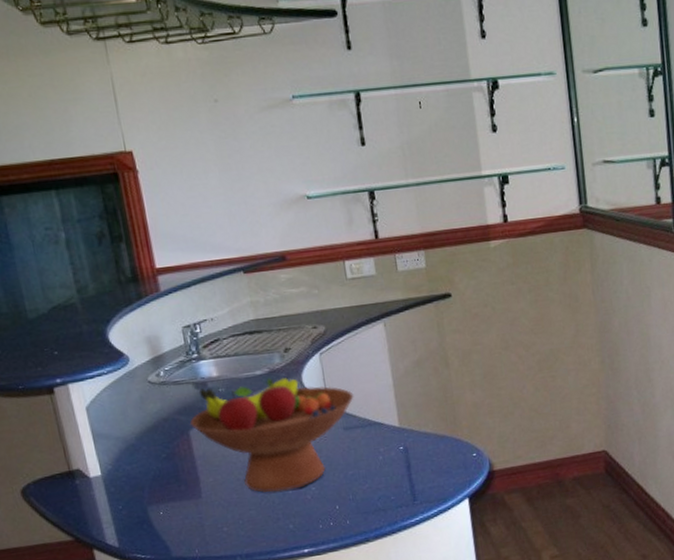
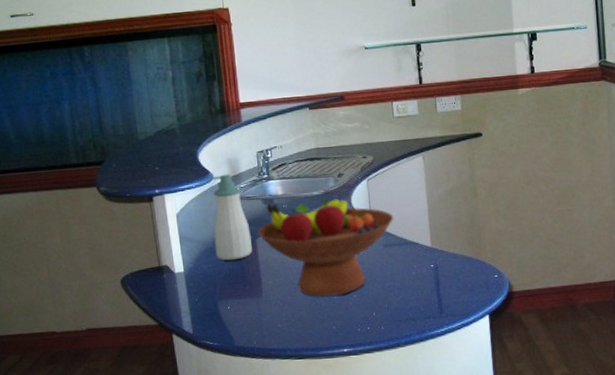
soap bottle: none [126,355,186,459] -> present [211,174,252,261]

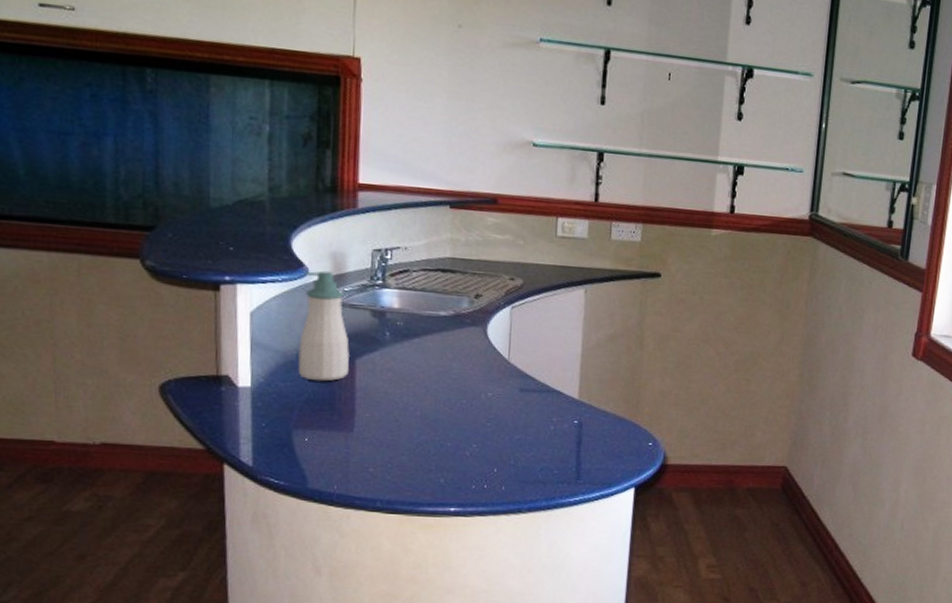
fruit bowl: present [256,198,394,297] -> none [357,318,538,443]

